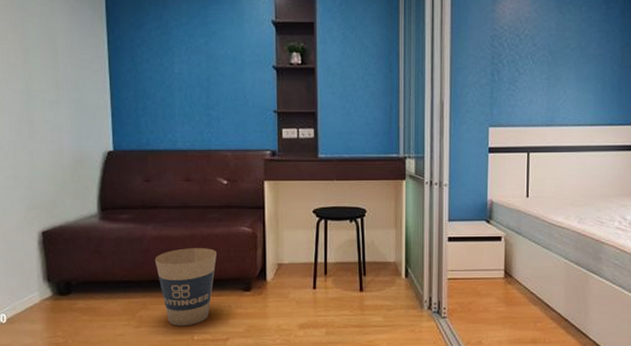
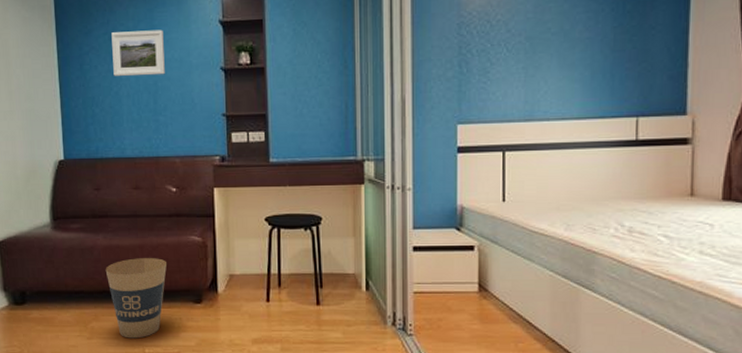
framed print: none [164,26,218,71] -> present [111,29,165,76]

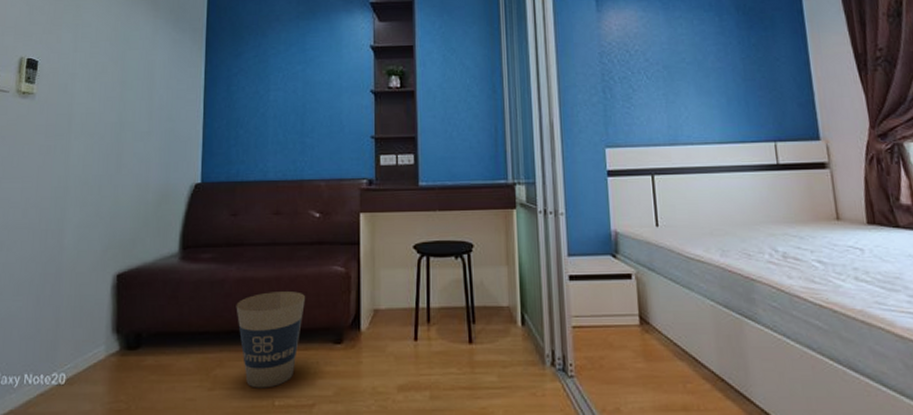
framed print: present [111,29,165,76] -> none [261,53,314,98]

